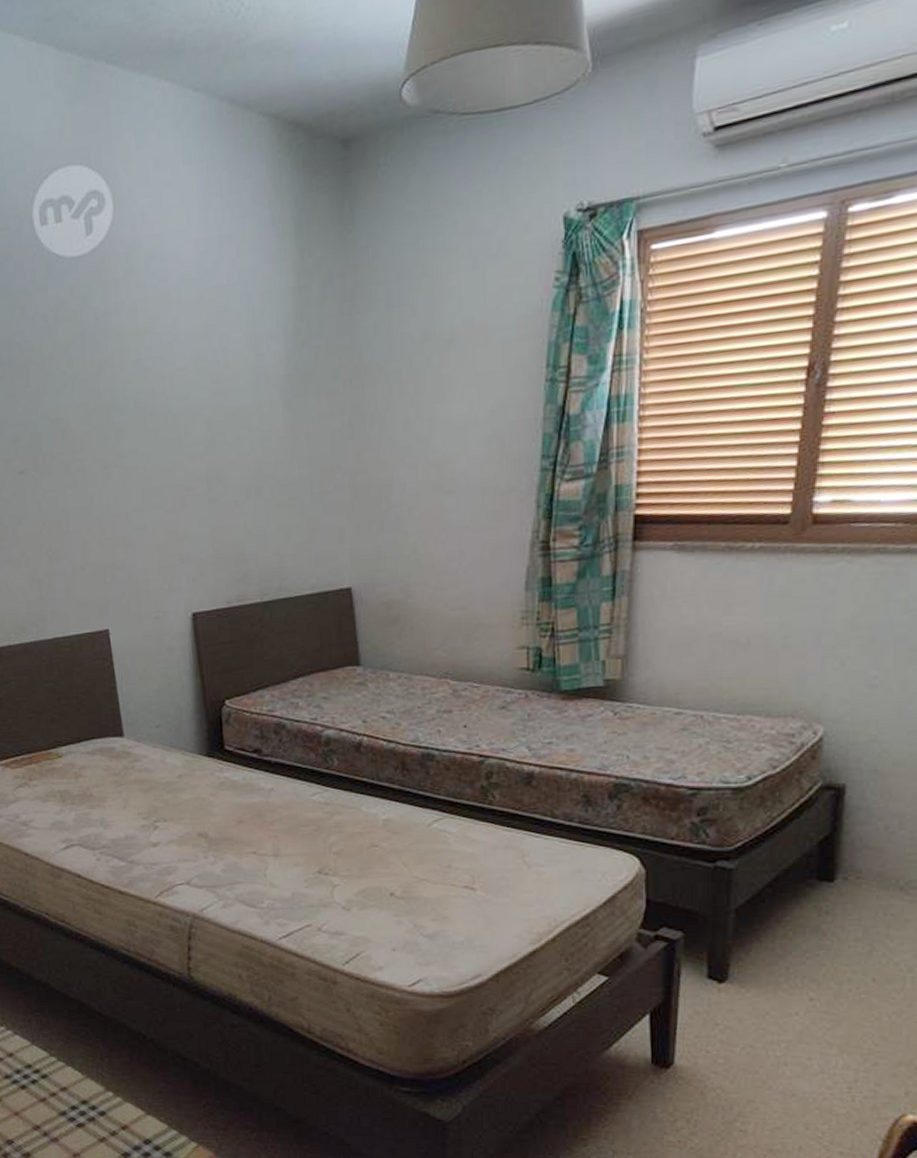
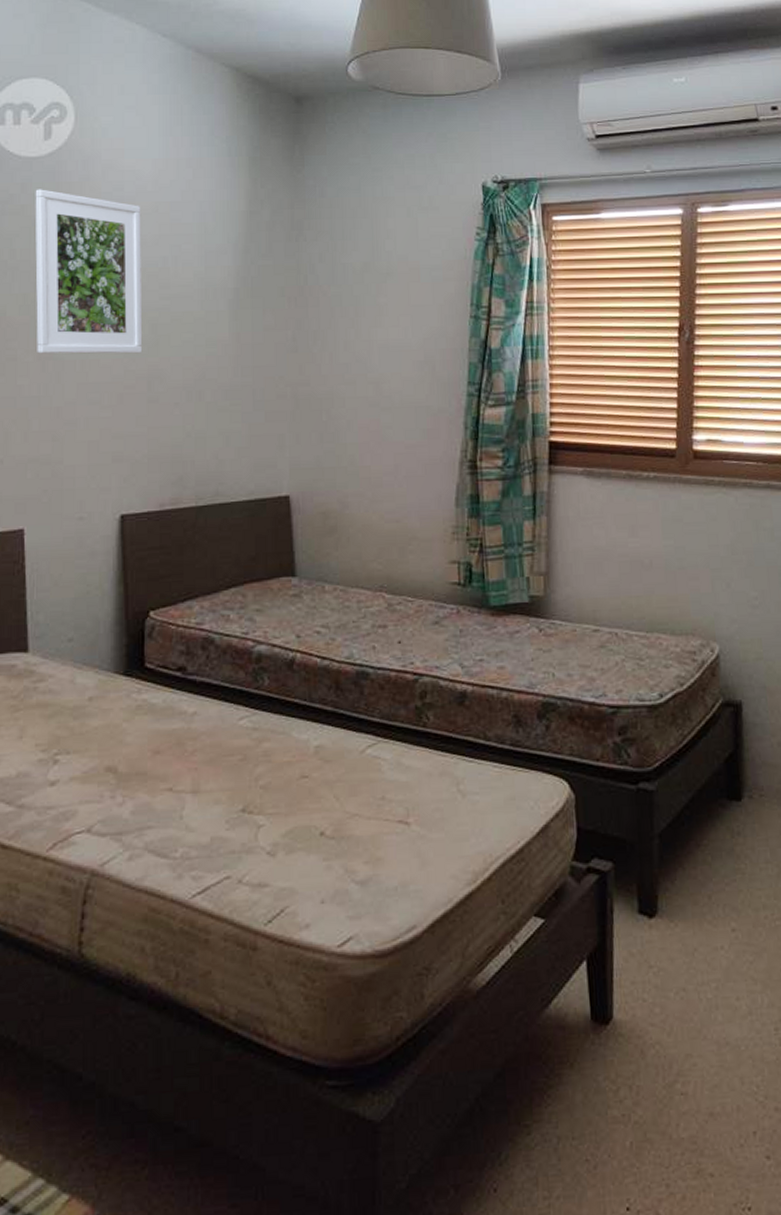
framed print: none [83,290,200,463] -> present [35,189,143,354]

